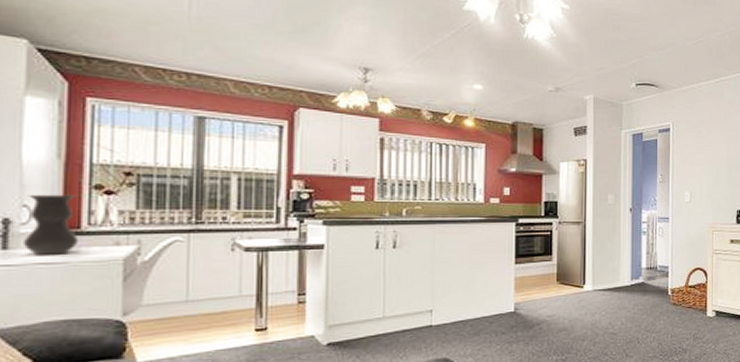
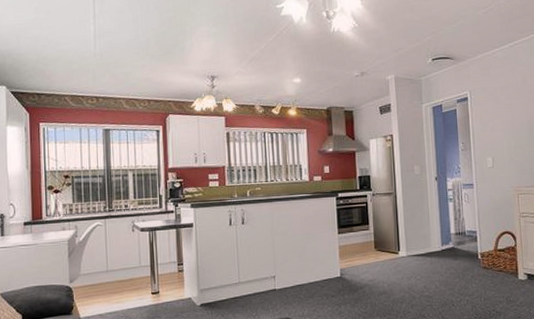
vase: present [24,194,80,256] -> none [12,194,42,240]

